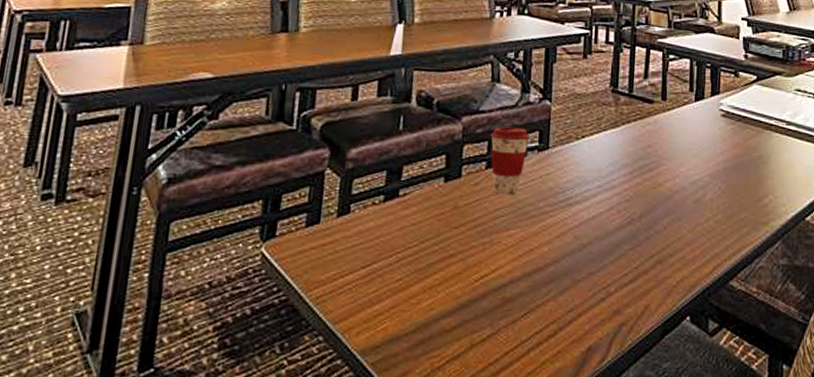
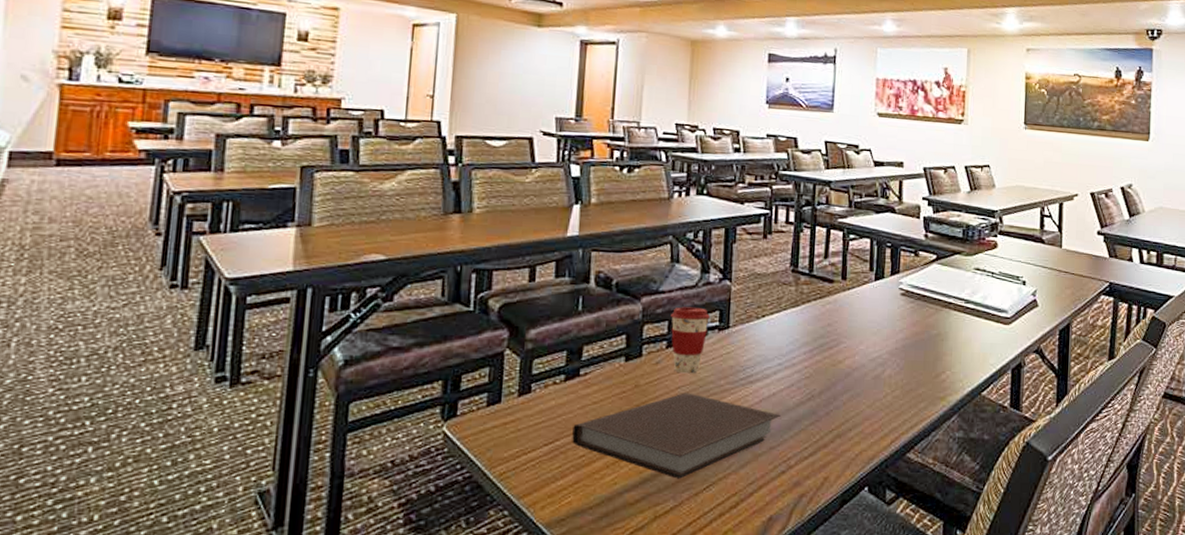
notebook: none [389,215,600,305] -> present [572,392,780,479]

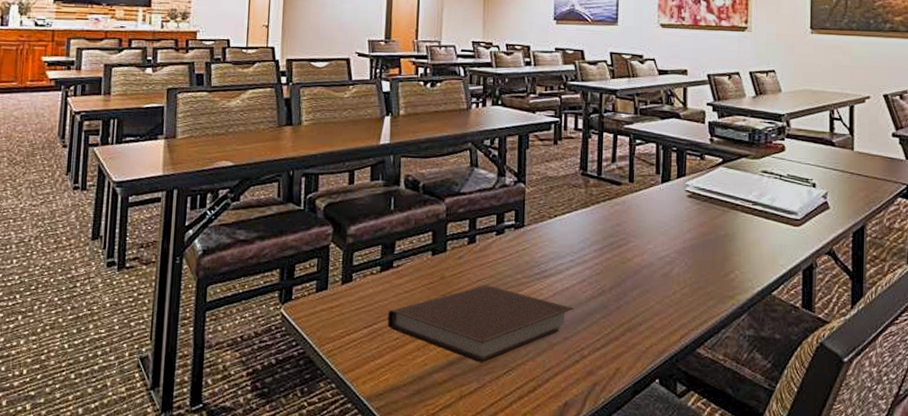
coffee cup: present [671,307,710,374] -> none [471,207,506,268]

